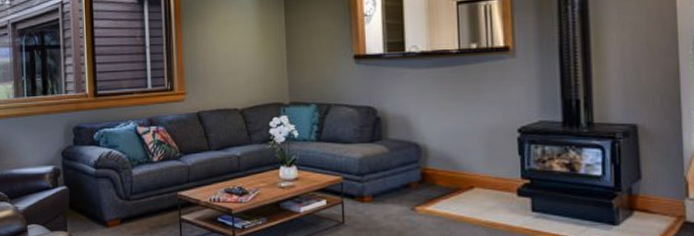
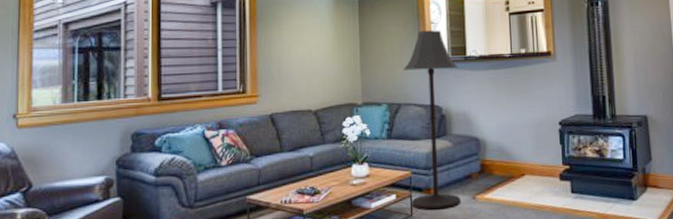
floor lamp: none [334,23,397,219] -> present [404,30,460,210]

